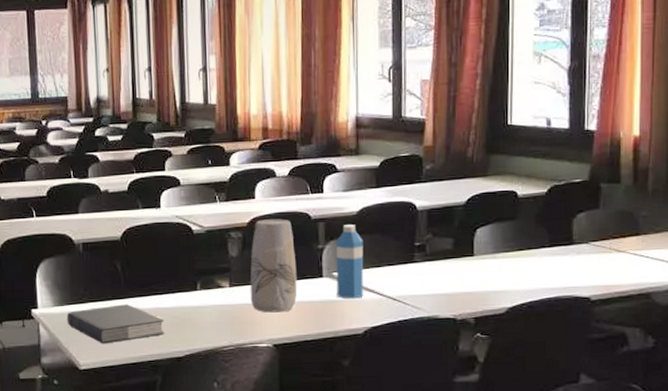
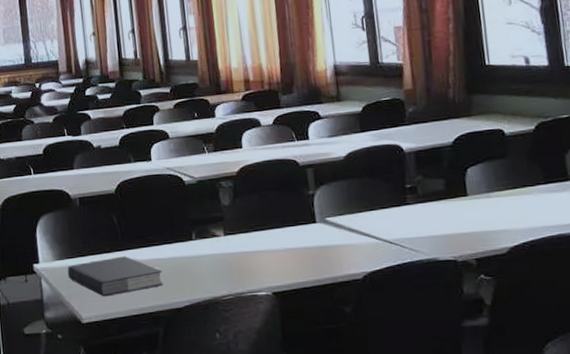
vase: present [250,219,297,313] -> none [242,166,292,261]
water bottle: present [335,225,364,299] -> none [326,169,359,244]

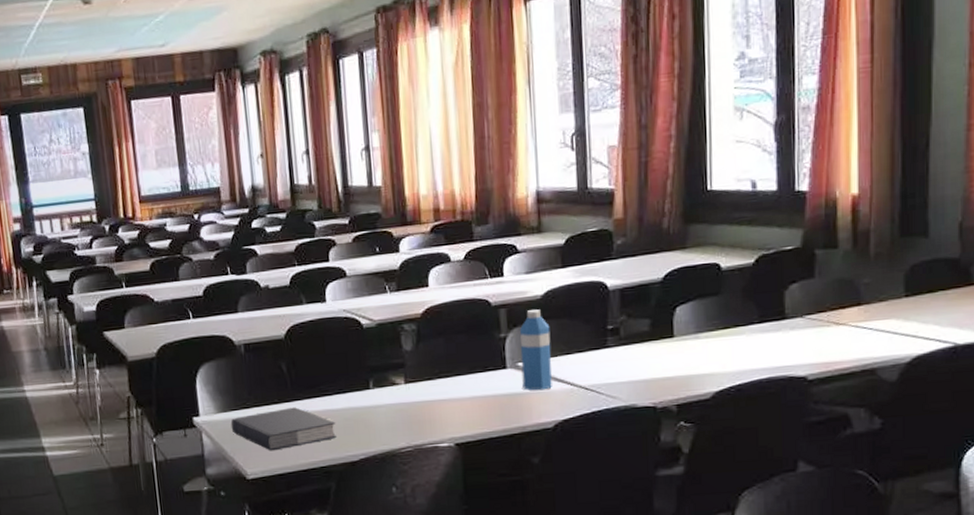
water bottle: none [326,169,359,244] -> present [519,309,552,391]

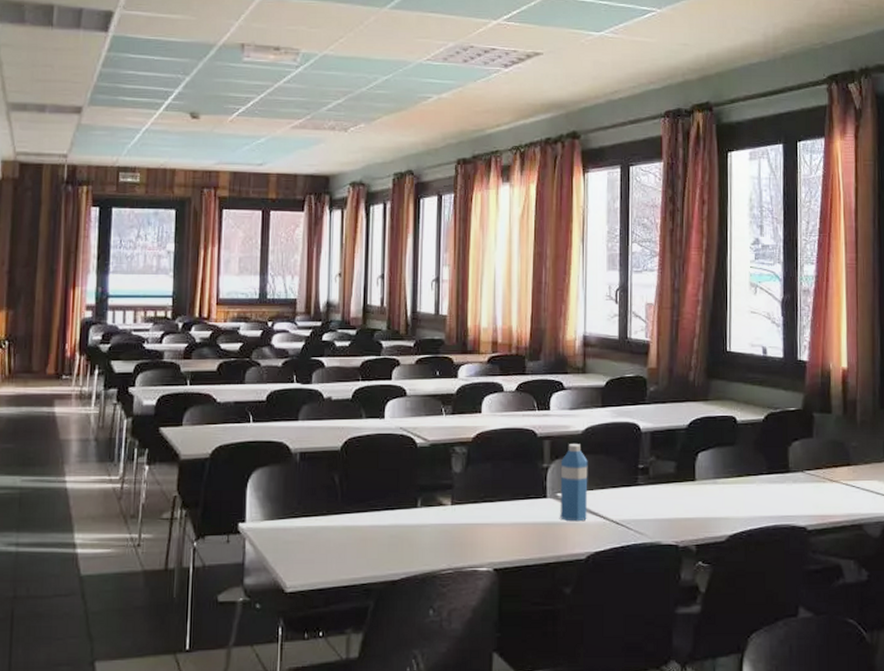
book: present [230,407,336,451] -> none [276,520,381,564]

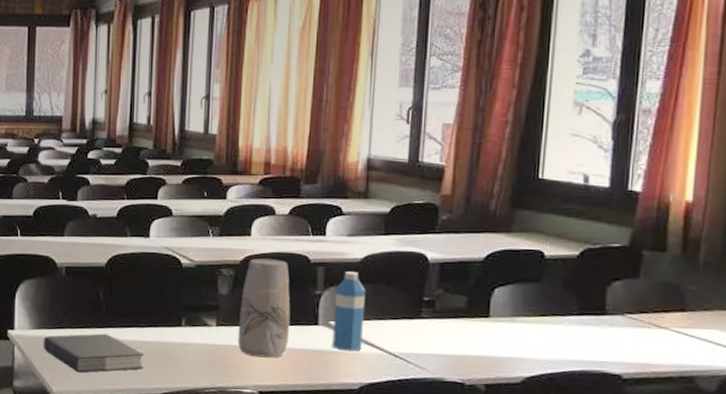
book: none [276,520,381,564] -> present [43,333,145,373]
vase: none [472,435,521,534] -> present [237,258,291,358]

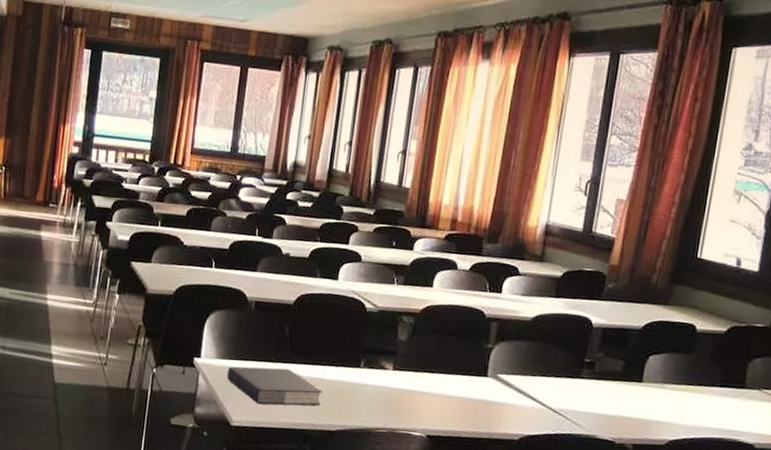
vase: present [237,258,291,358] -> none [411,309,465,405]
water bottle: present [332,272,366,351] -> none [498,329,534,404]

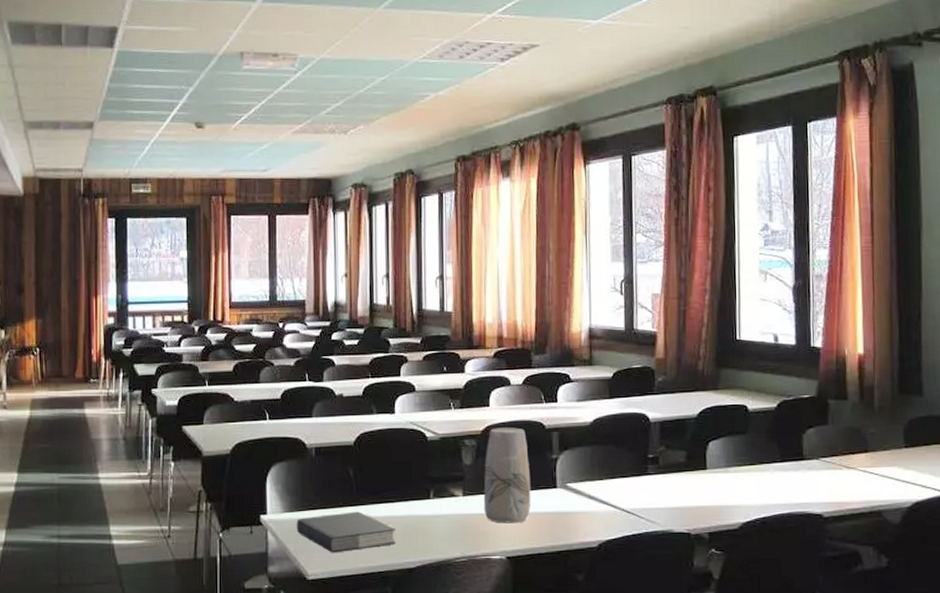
vase: none [411,309,465,405] -> present [483,427,531,524]

